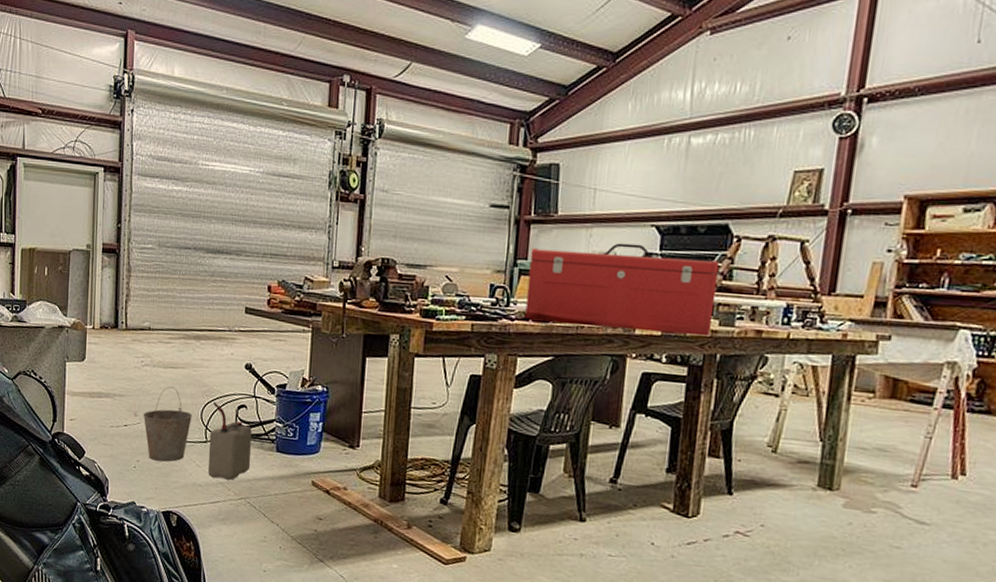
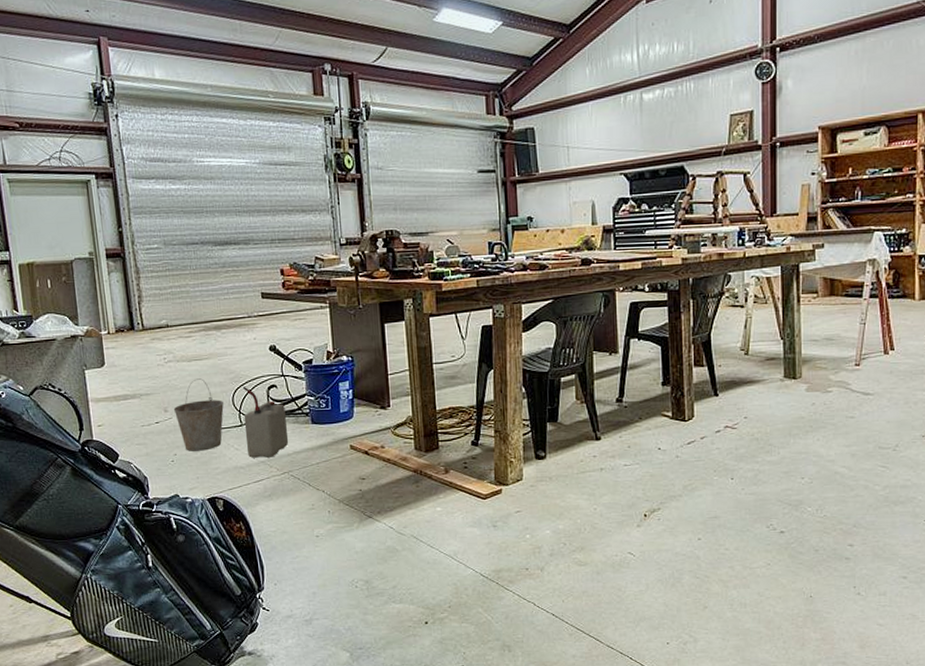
toolbox: present [525,243,720,337] -> none [520,191,682,271]

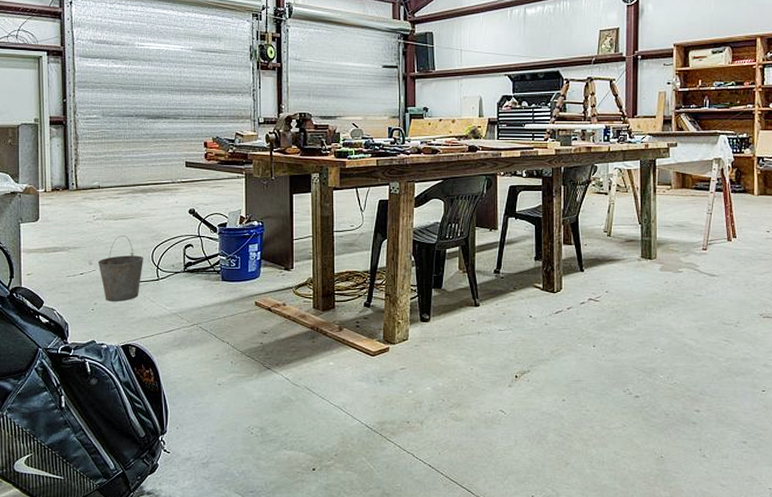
fuel can: present [242,386,289,458] -> none [161,244,200,310]

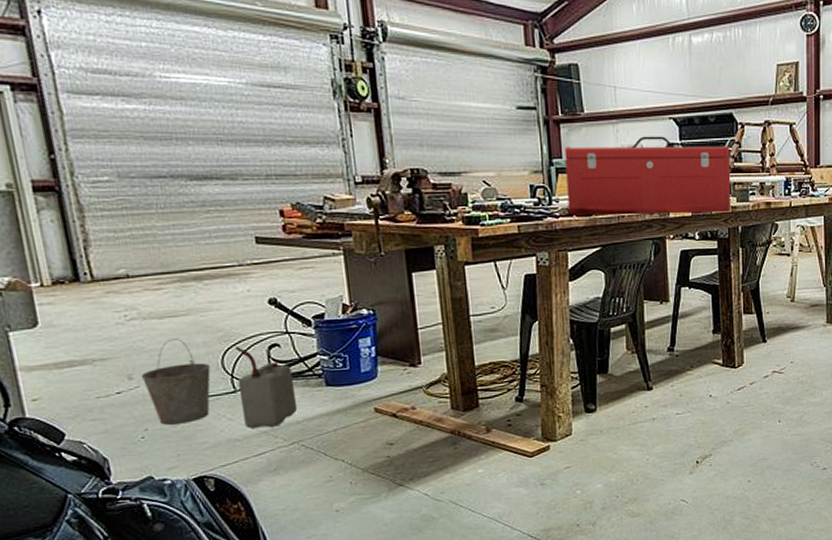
fuel can: none [161,244,200,310] -> present [234,346,298,429]
toolbox: none [418,89,556,155] -> present [564,136,731,217]

